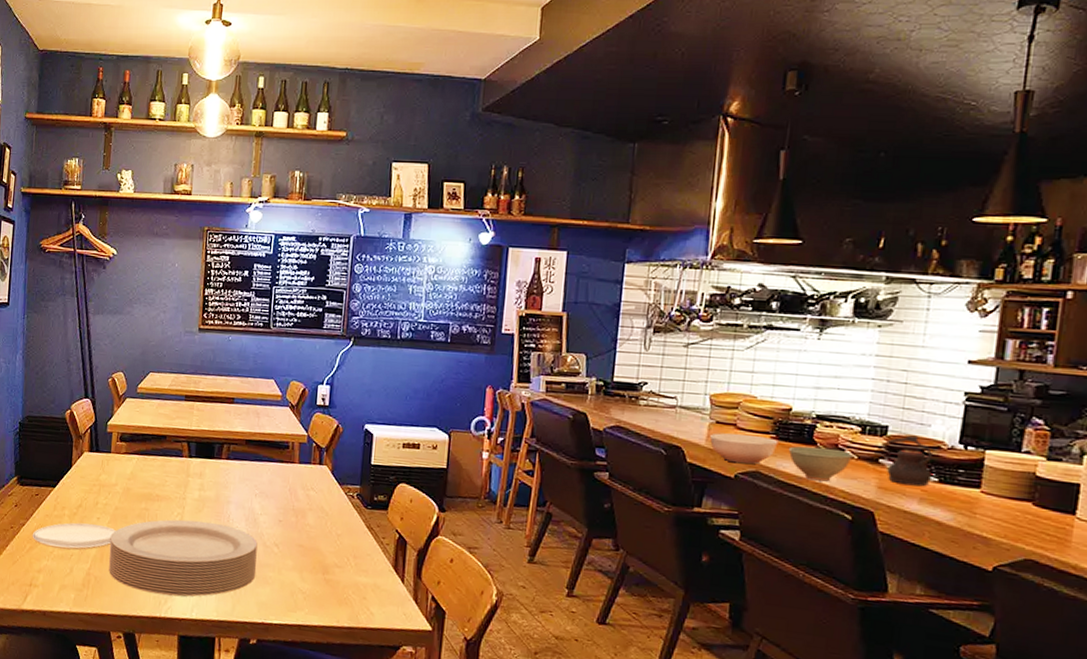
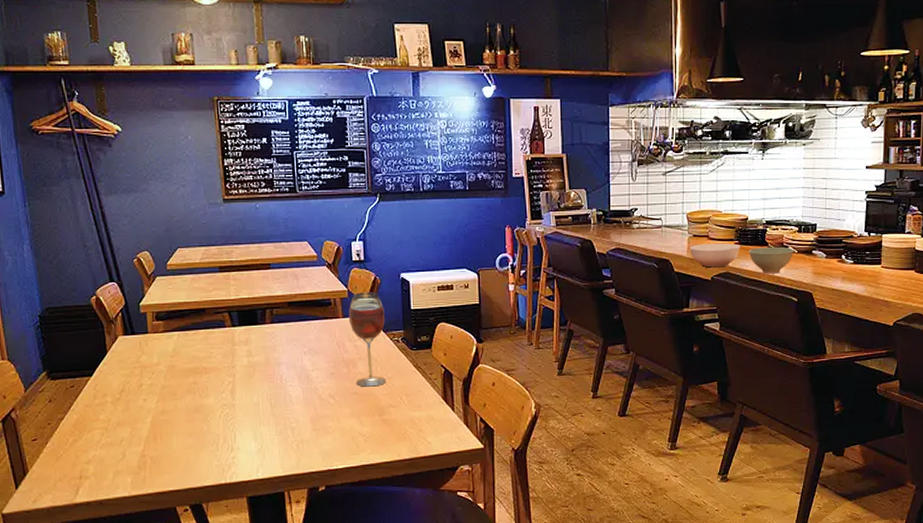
plate: present [32,522,117,550] -> none [73,405,167,436]
plate: present [108,519,258,597] -> none [161,385,316,462]
wineglass: none [303,439,343,542] -> present [348,292,386,387]
teapot: present [886,435,932,486] -> none [816,229,848,269]

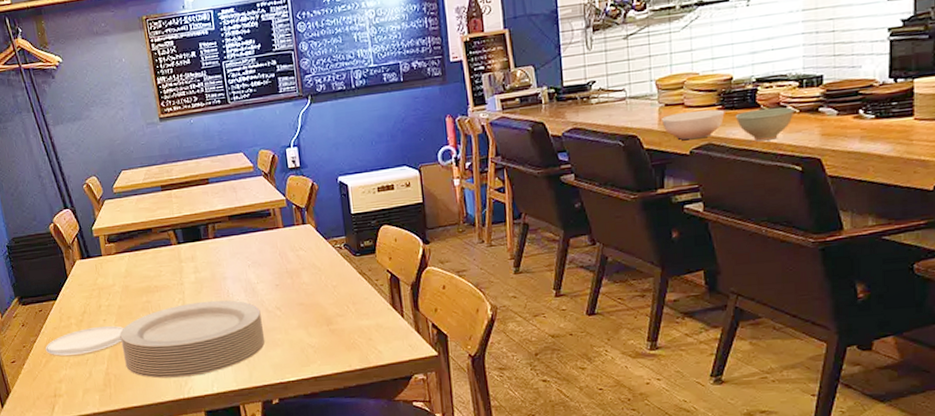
plate: none [73,405,167,436] -> present [45,326,125,357]
plate: none [161,385,316,462] -> present [120,300,266,379]
wineglass: present [348,292,386,387] -> none [288,198,331,297]

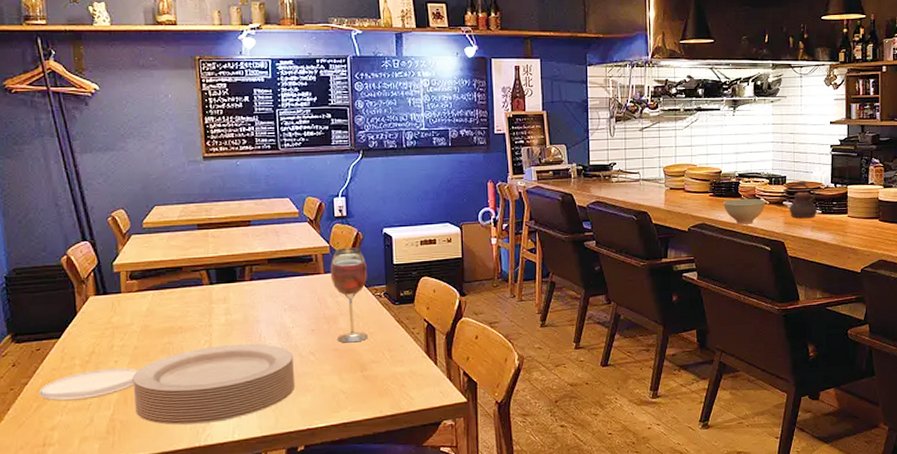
wineglass: none [288,198,331,297] -> present [330,247,368,343]
bowl: present [660,109,725,140] -> none [666,195,715,219]
teapot: none [823,79,868,128] -> present [786,181,817,219]

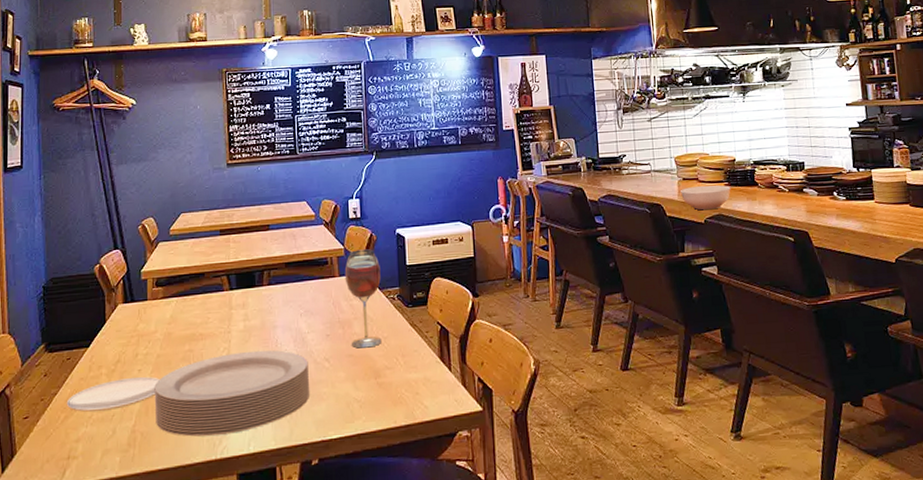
bowl: none [666,195,715,219] -> present [680,185,731,211]
bowl: present [722,198,766,225] -> none [739,186,785,215]
teapot: present [786,181,817,219] -> none [805,166,841,206]

